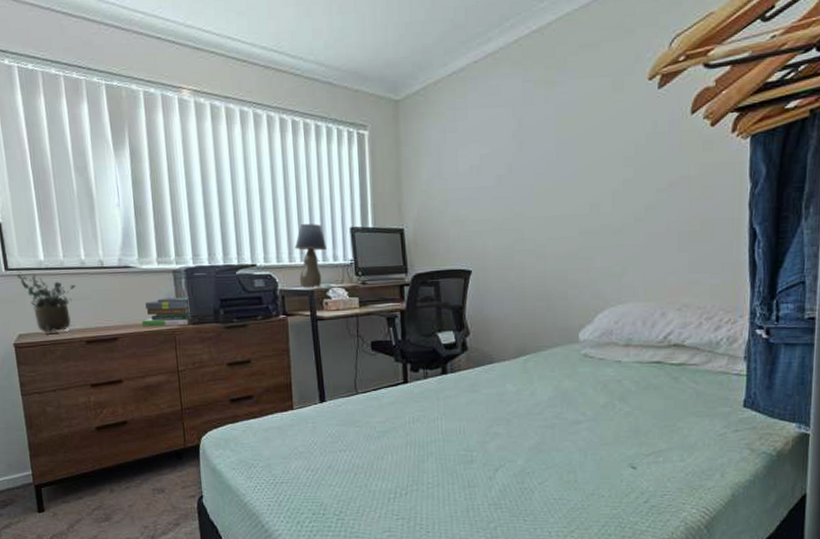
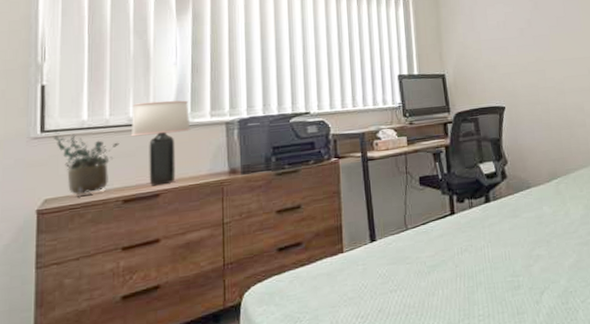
table lamp: none [83,244,140,330] -> present [130,100,191,186]
books: present [141,297,202,327] -> none [187,147,252,180]
table lamp: present [294,223,328,288] -> none [347,72,378,131]

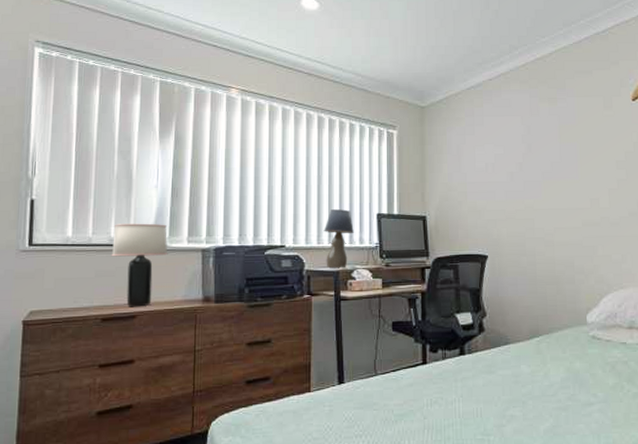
potted plant: present [53,129,119,196] -> none [40,244,100,311]
table lamp: none [347,72,378,131] -> present [323,208,355,269]

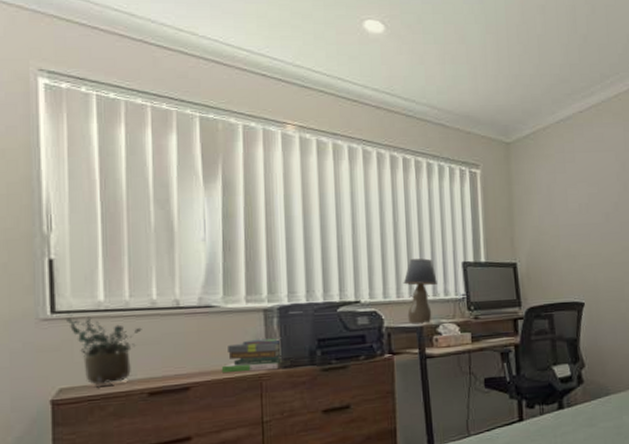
potted plant: none [40,244,100,311] -> present [65,310,142,386]
table lamp: present [111,223,168,307] -> none [154,282,224,378]
books: none [163,275,226,305] -> present [221,337,295,373]

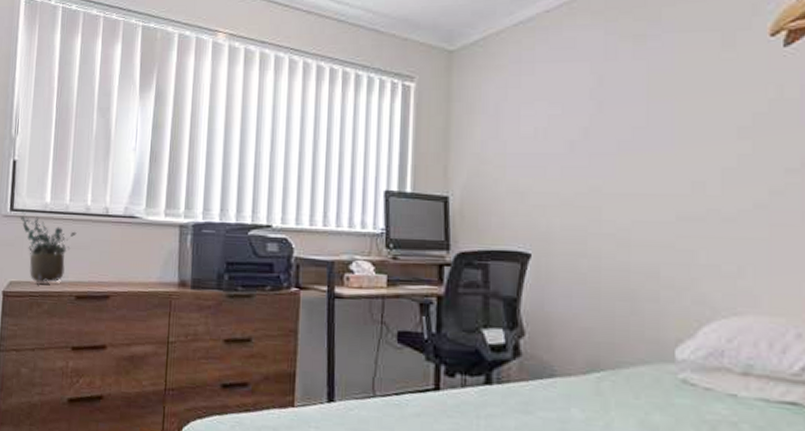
books: present [221,337,295,373] -> none [137,255,203,290]
table lamp: present [403,257,439,324] -> none [317,182,356,259]

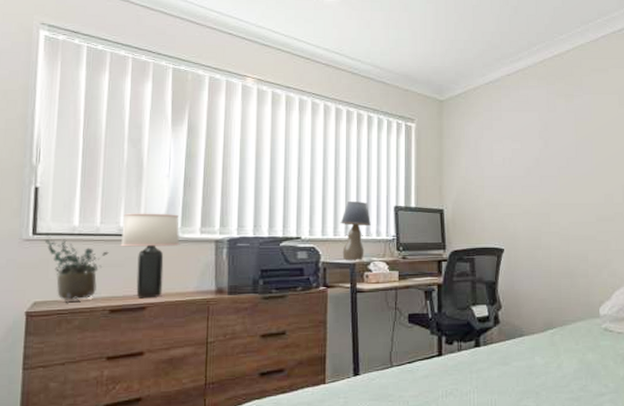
table lamp: none [87,190,144,286] -> present [120,213,180,299]
table lamp: none [317,182,356,259] -> present [340,200,372,261]

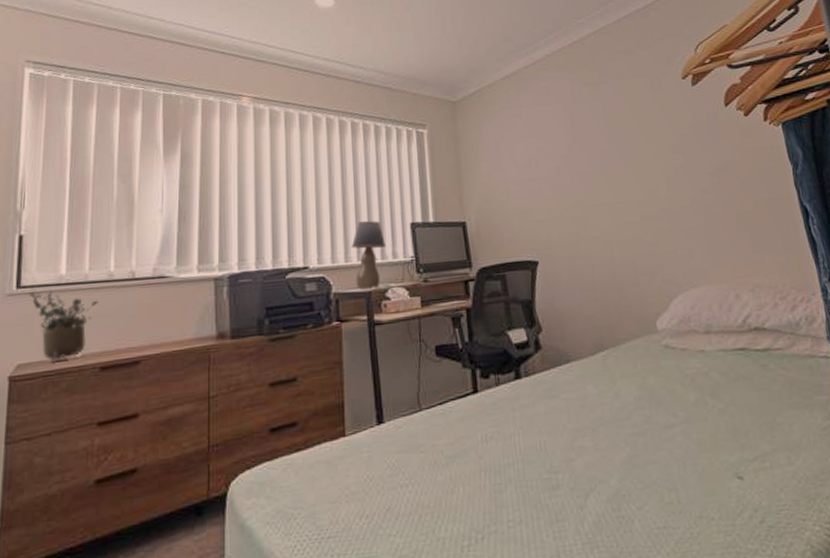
table lamp: present [120,213,180,299] -> none [110,252,176,352]

